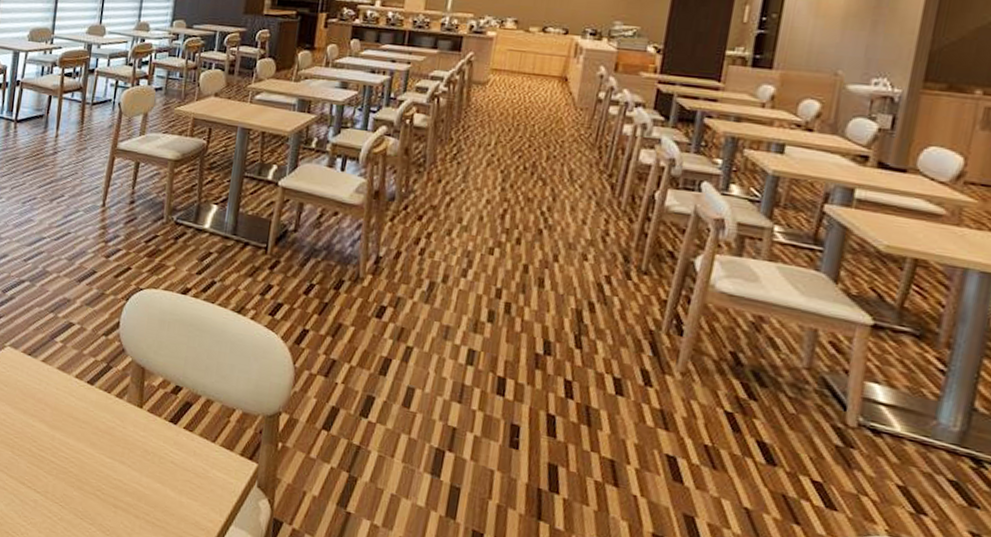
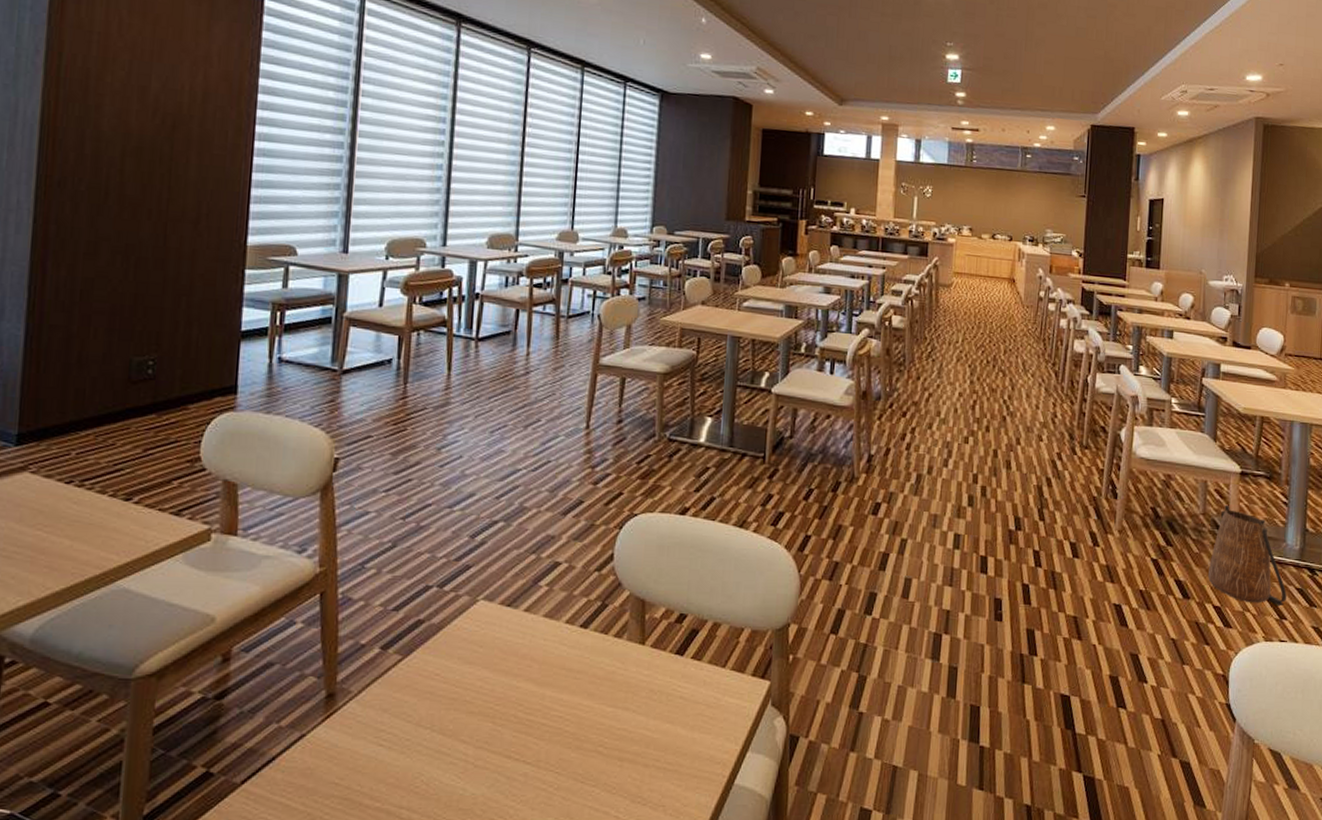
tote bag: none [806,362,931,498] -> present [1207,505,1287,607]

